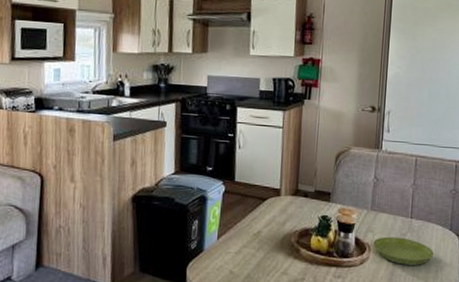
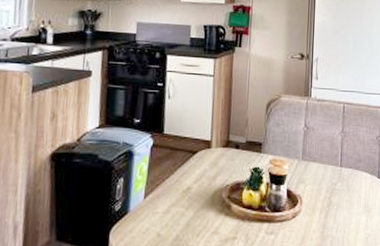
saucer: present [373,236,434,265] -> none [305,187,363,216]

